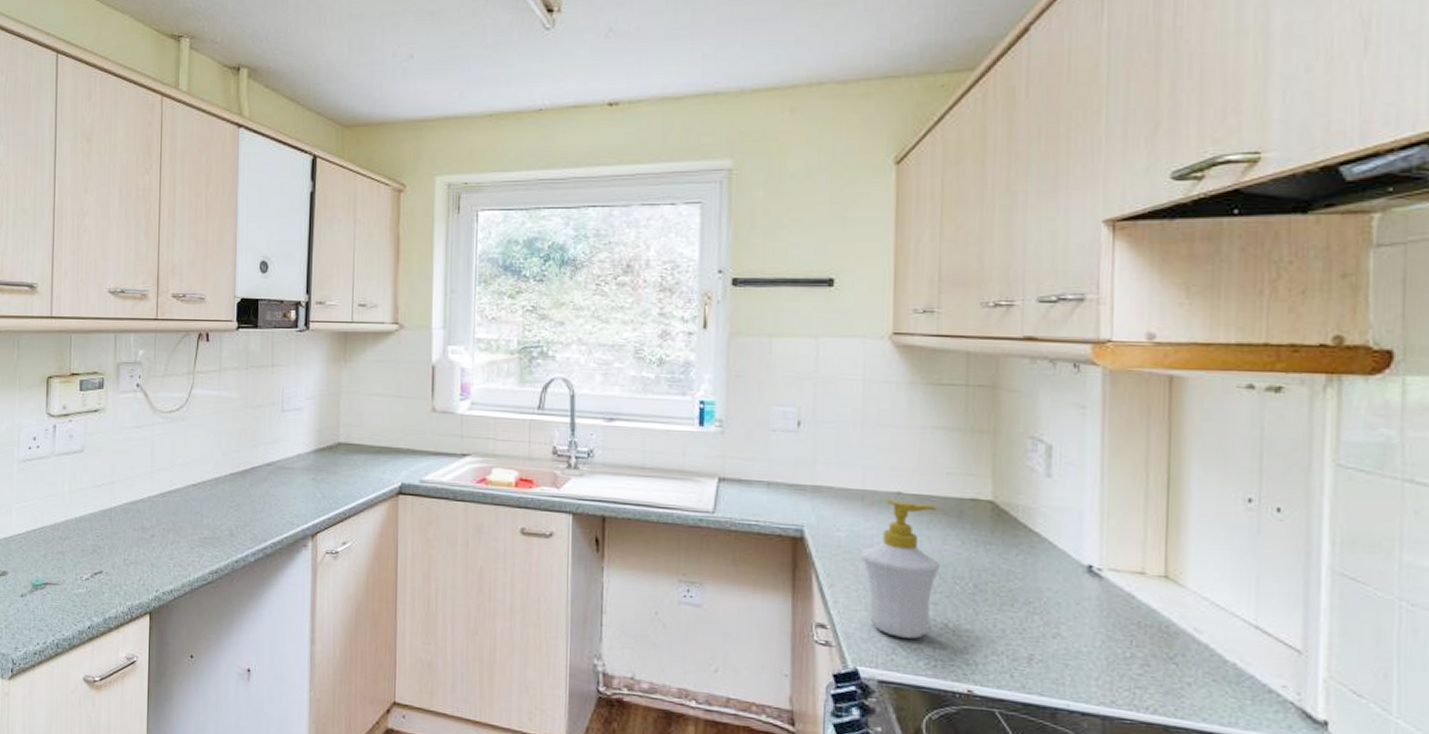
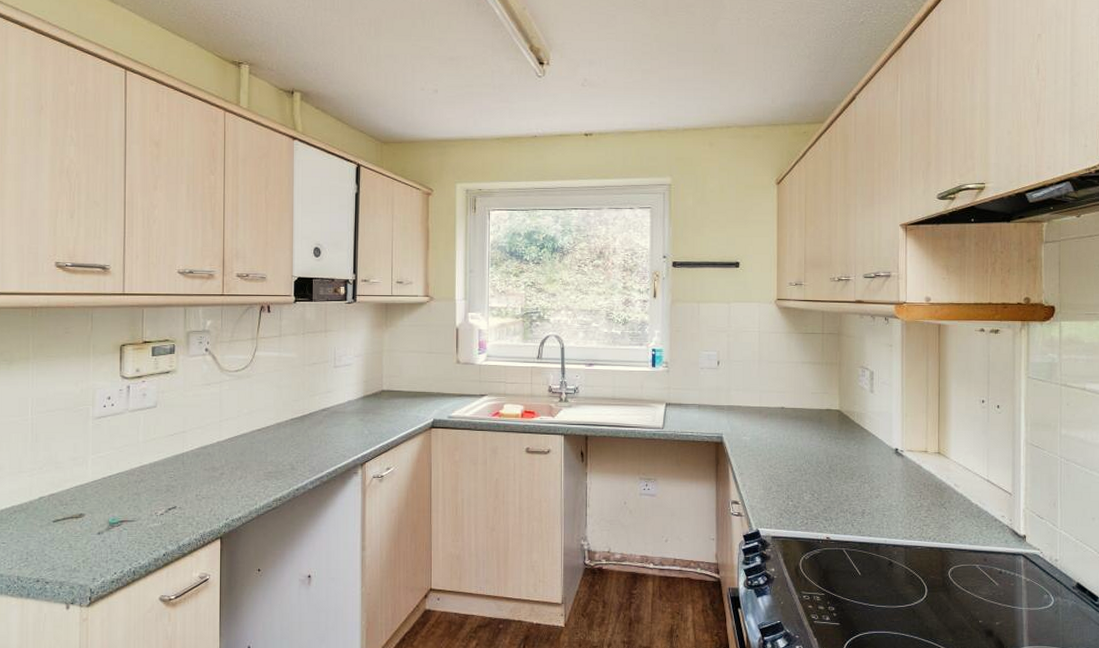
soap bottle: present [861,499,941,639] -> none [760,412,809,506]

